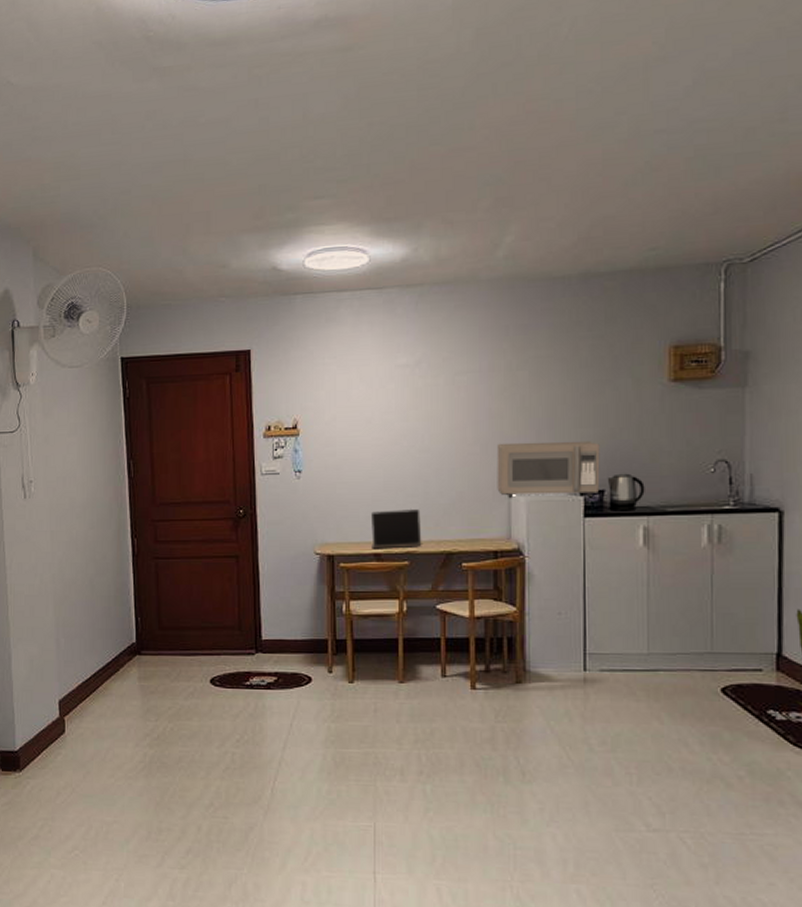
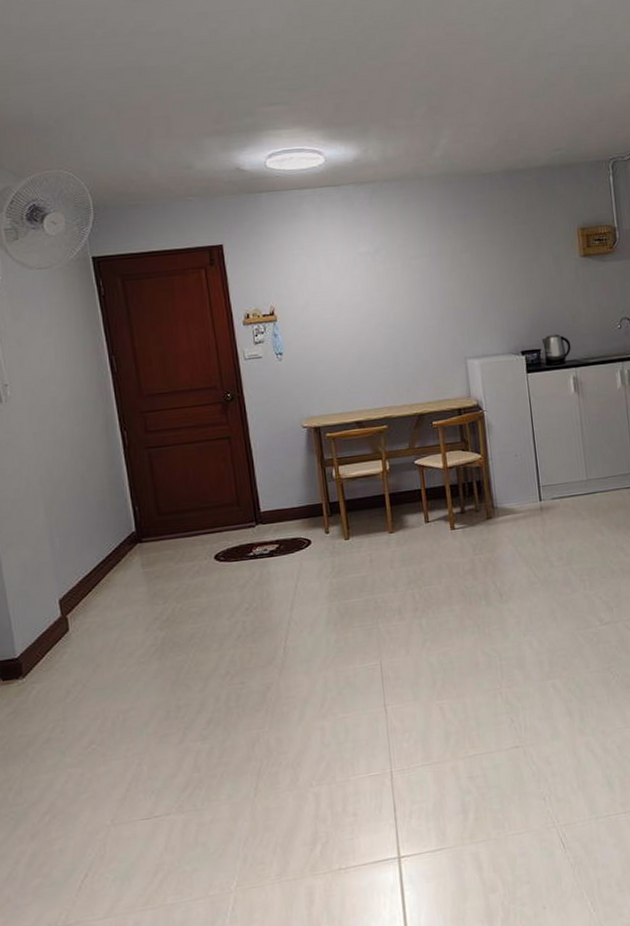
laptop computer: present [370,508,422,549] -> none [350,378,397,418]
microwave: present [496,440,600,499] -> none [451,309,536,363]

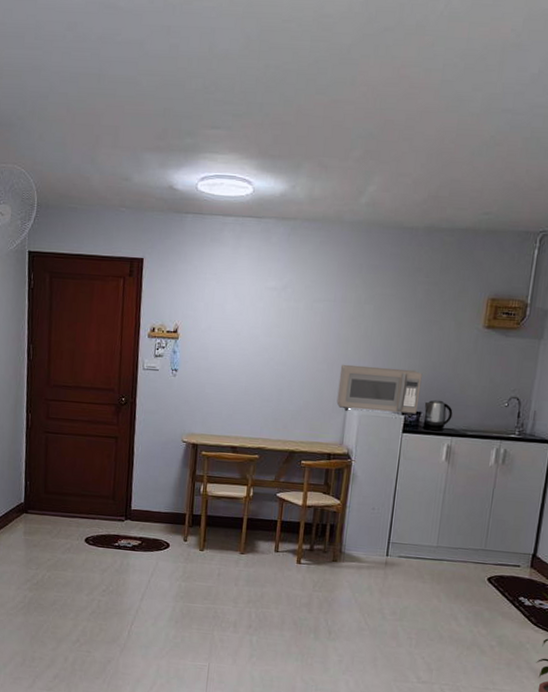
microwave: none [451,309,536,363] -> present [336,364,423,418]

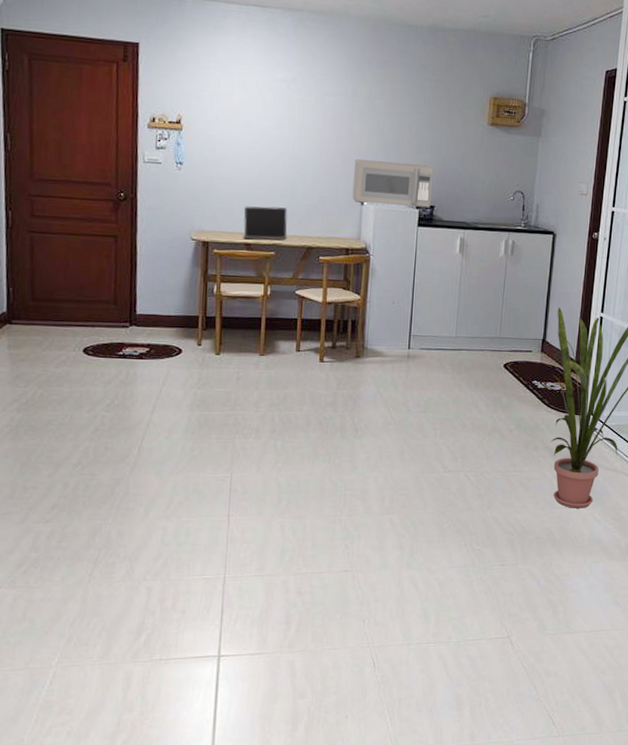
laptop computer: none [228,410,273,445] -> present [242,206,288,241]
kettle: present [422,399,453,432] -> none [437,193,464,225]

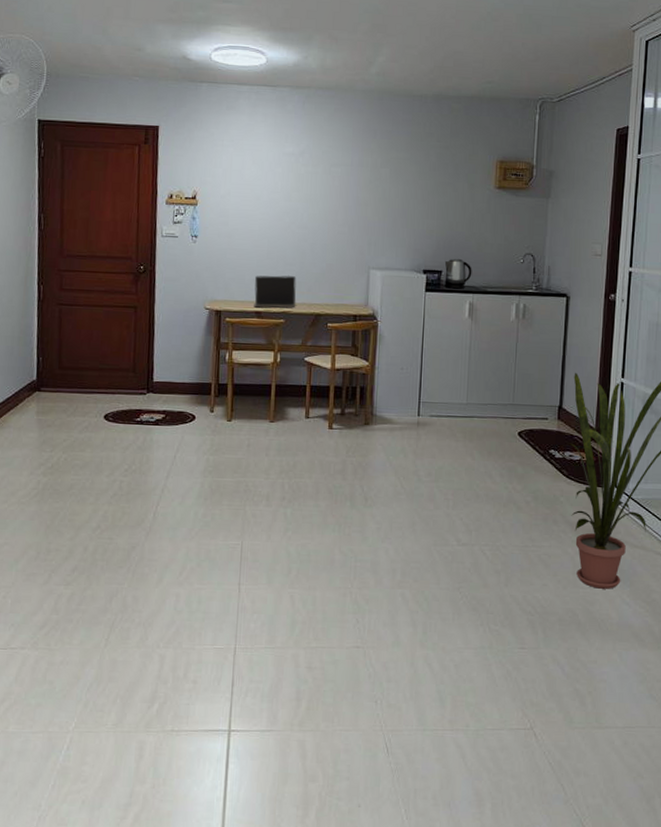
microwave: present [352,158,434,211] -> none [359,226,441,277]
kettle: none [437,193,464,225] -> present [444,258,472,289]

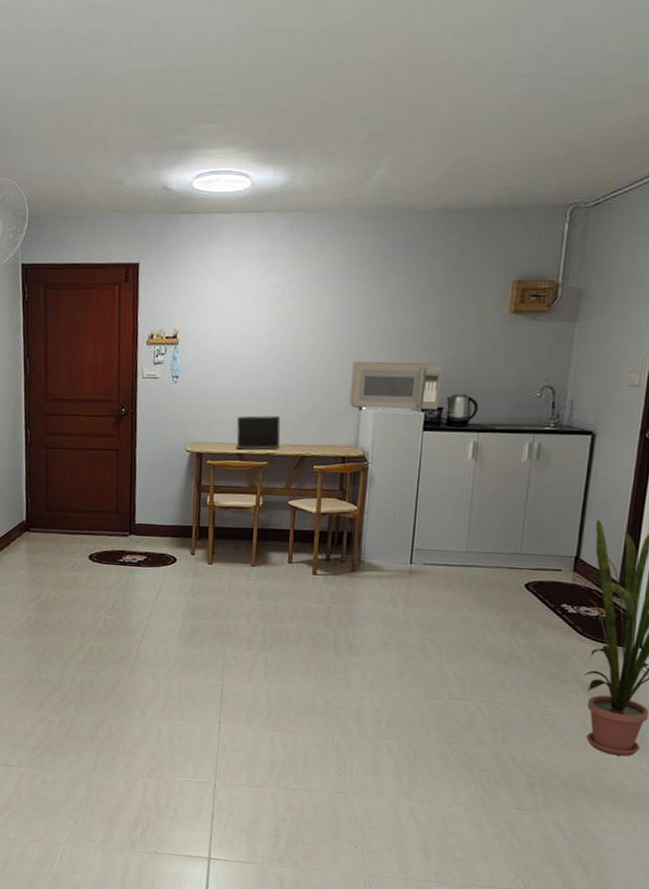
microwave: none [359,226,441,277] -> present [349,360,443,414]

